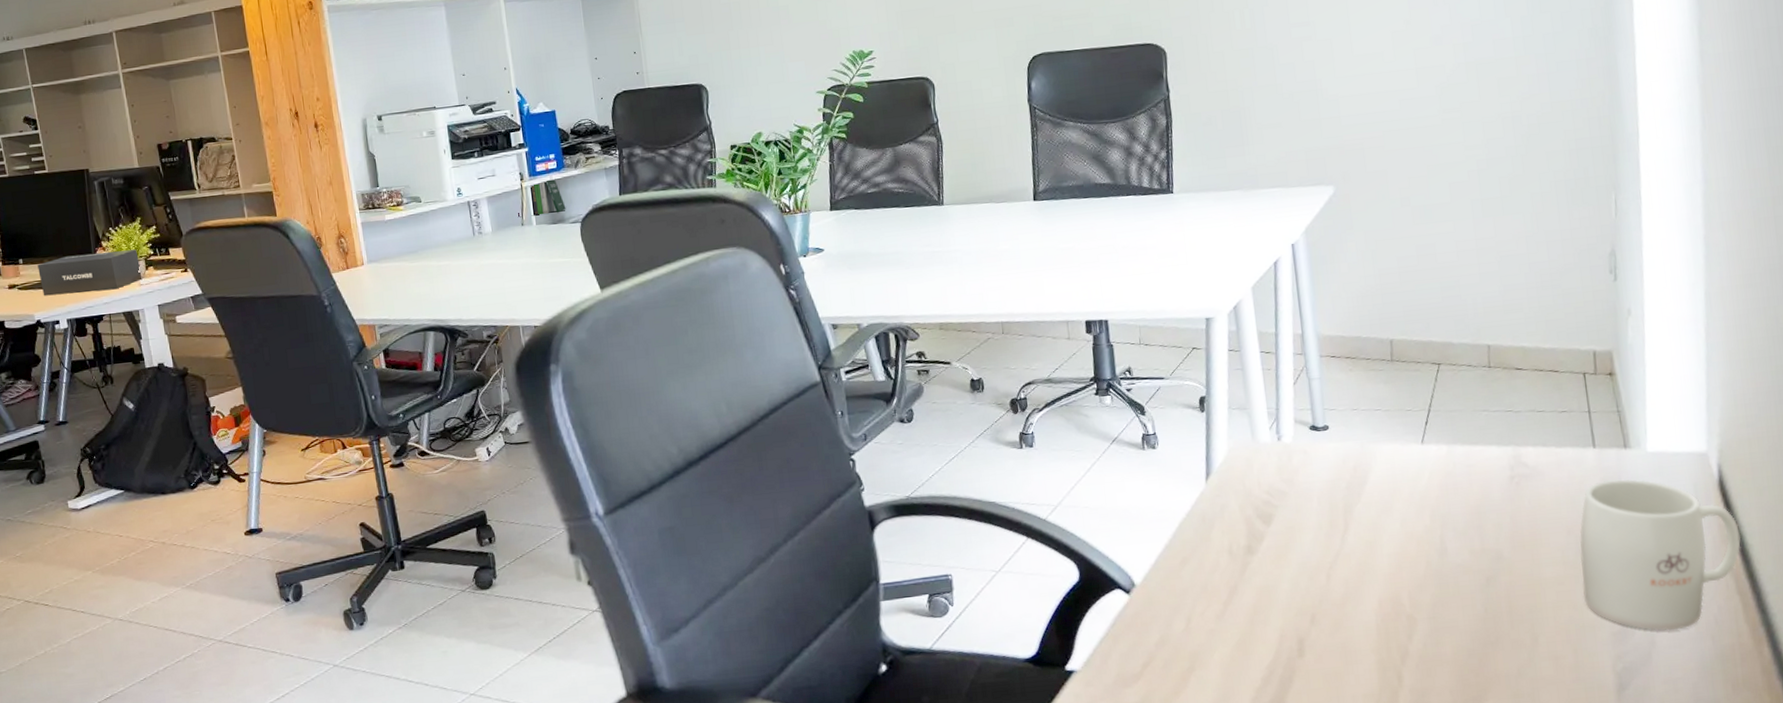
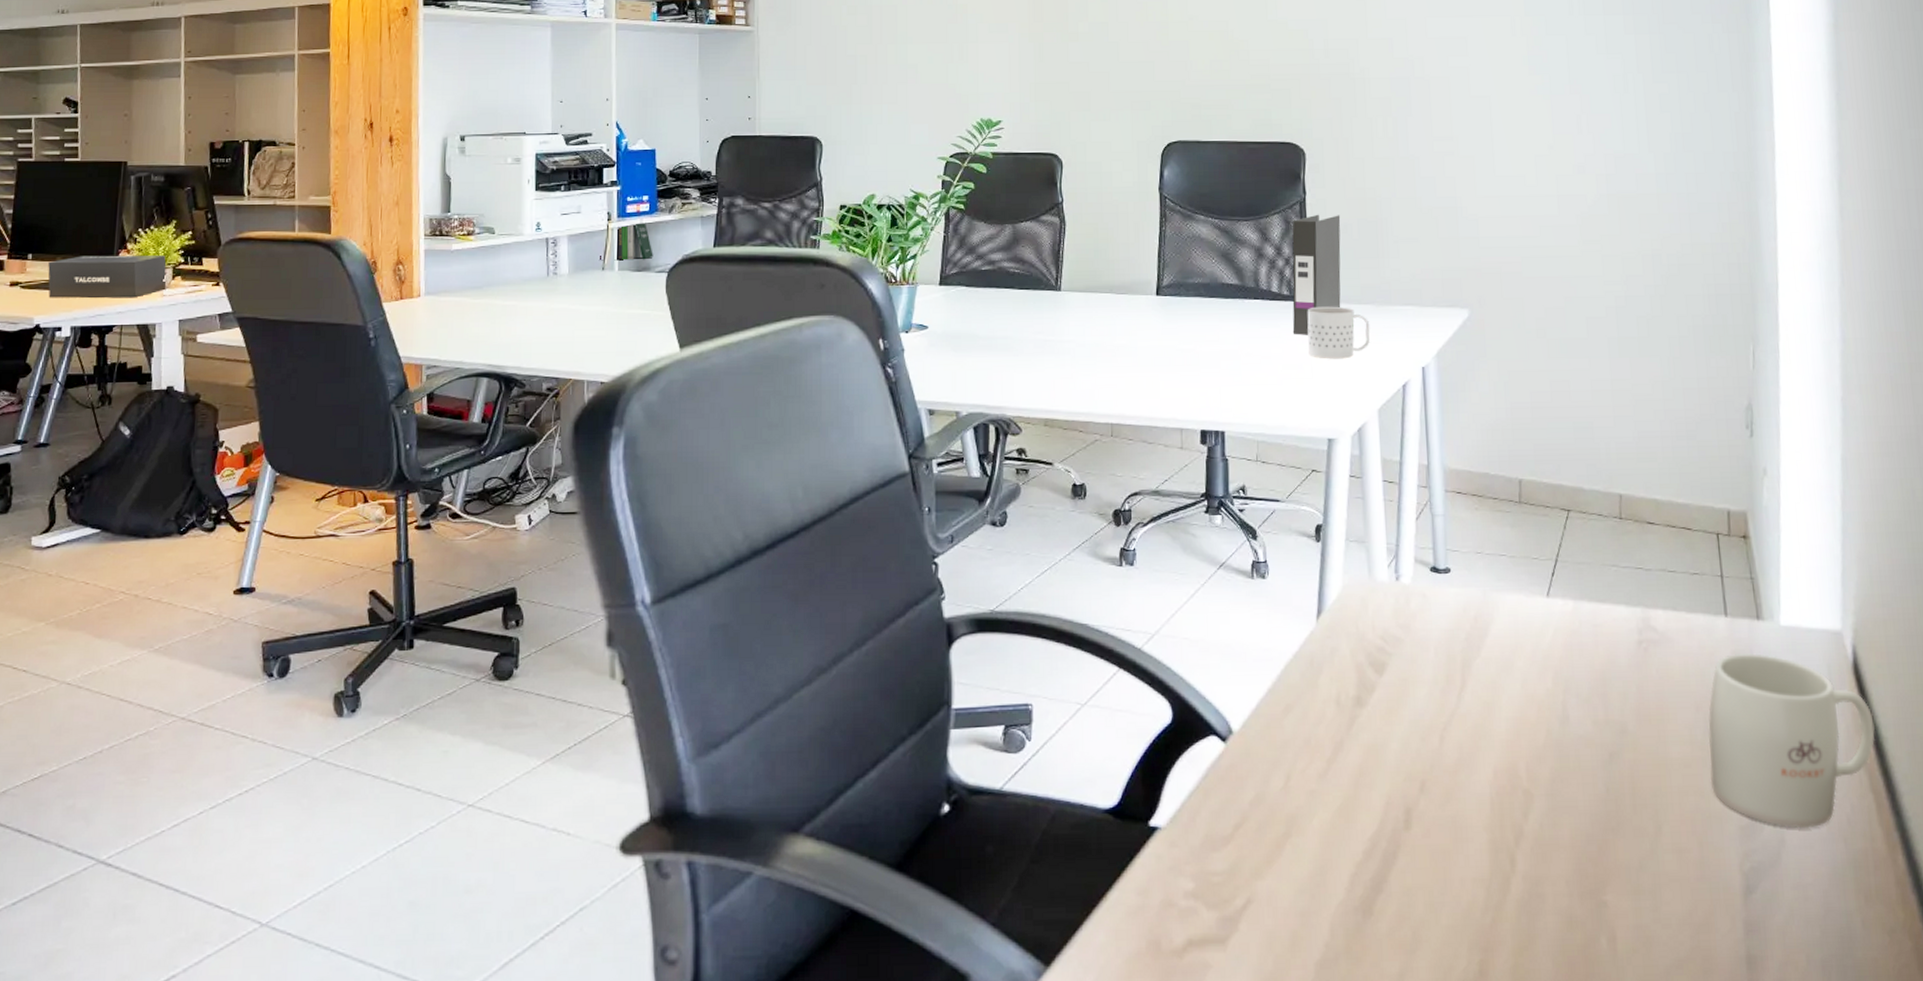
binder: none [1158,108,1210,226] -> present [1292,214,1341,335]
mug: none [1178,195,1240,246] -> present [1307,306,1370,360]

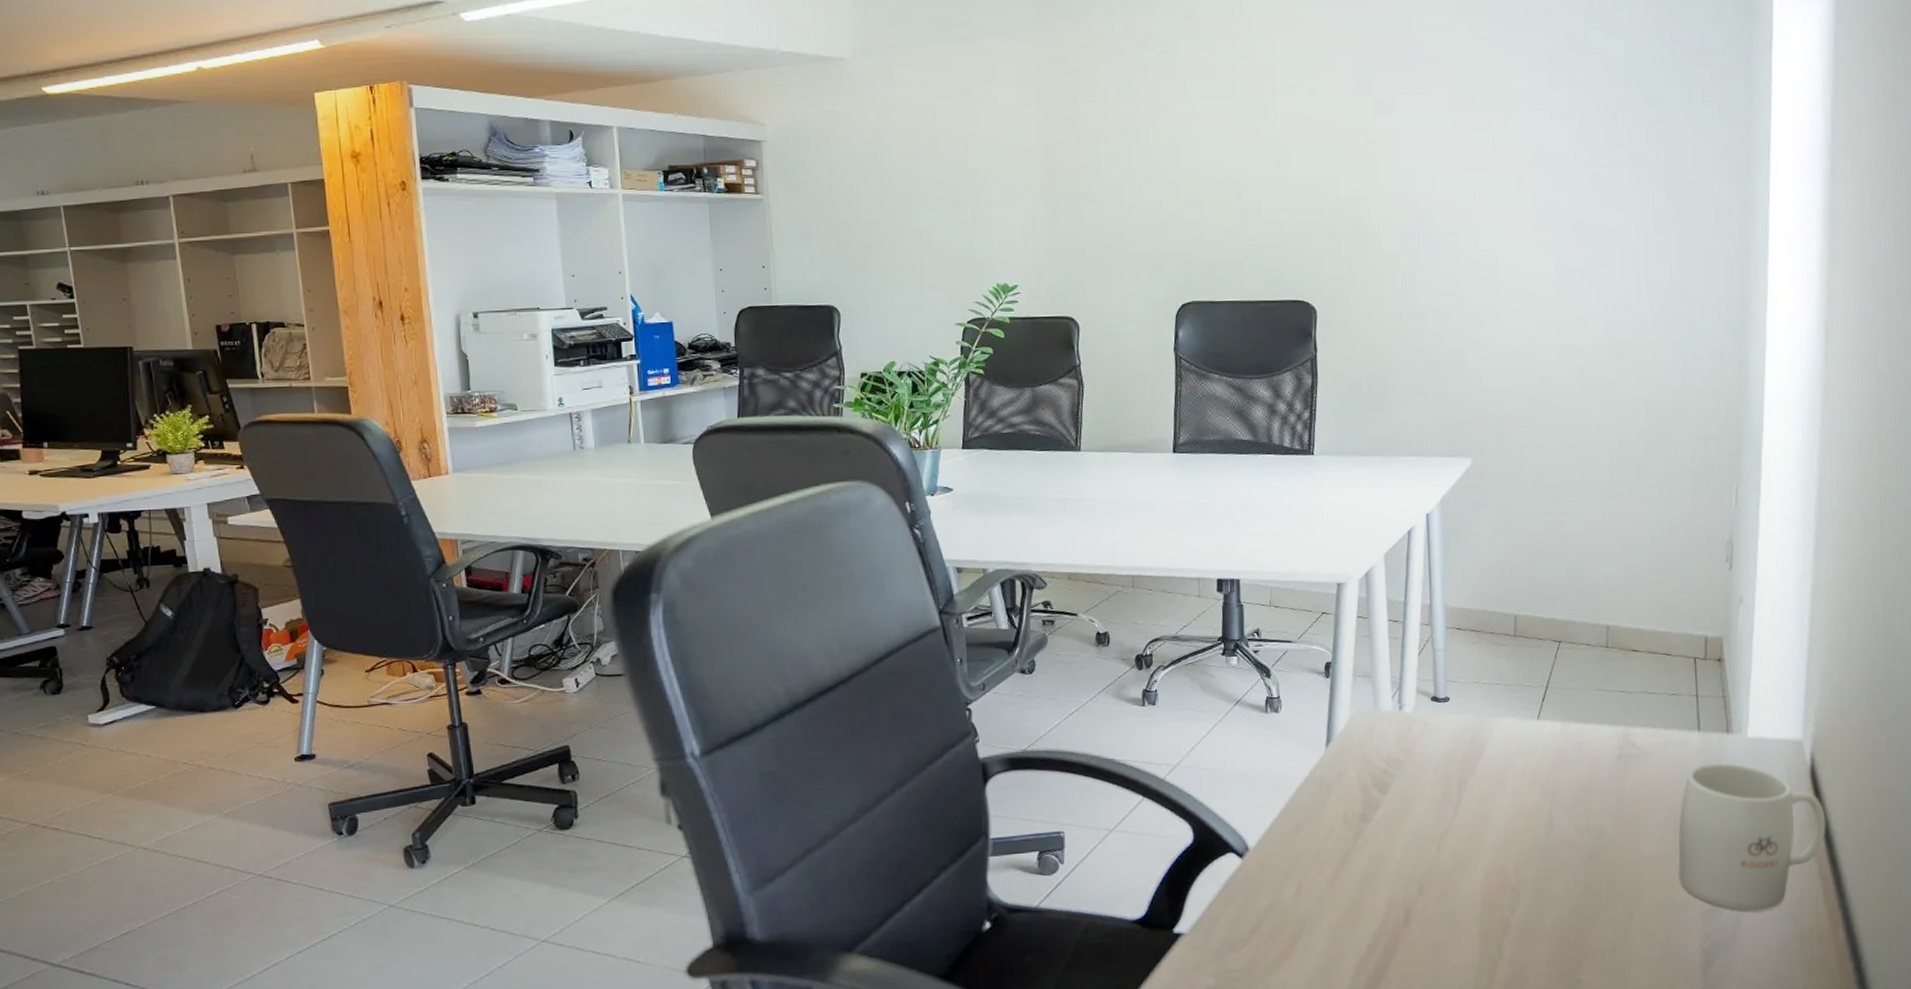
box: present [48,255,167,298] -> none [65,440,190,486]
books: present [599,223,653,261] -> none [624,395,678,434]
binder: present [1292,214,1341,335] -> none [1304,370,1351,487]
mug: present [1307,306,1370,360] -> none [1318,458,1378,510]

